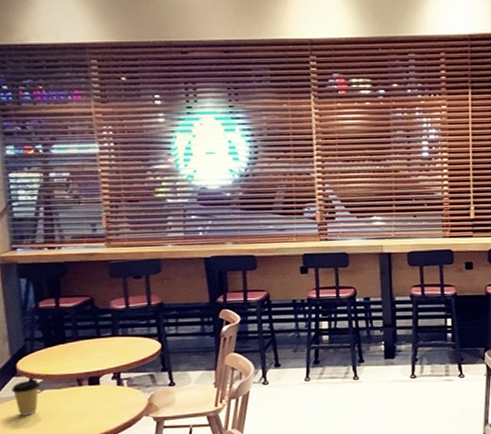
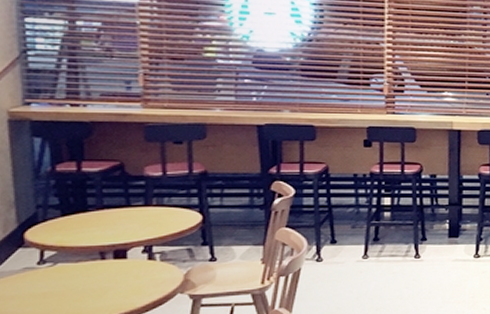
coffee cup: present [11,379,40,416] -> none [17,251,53,292]

